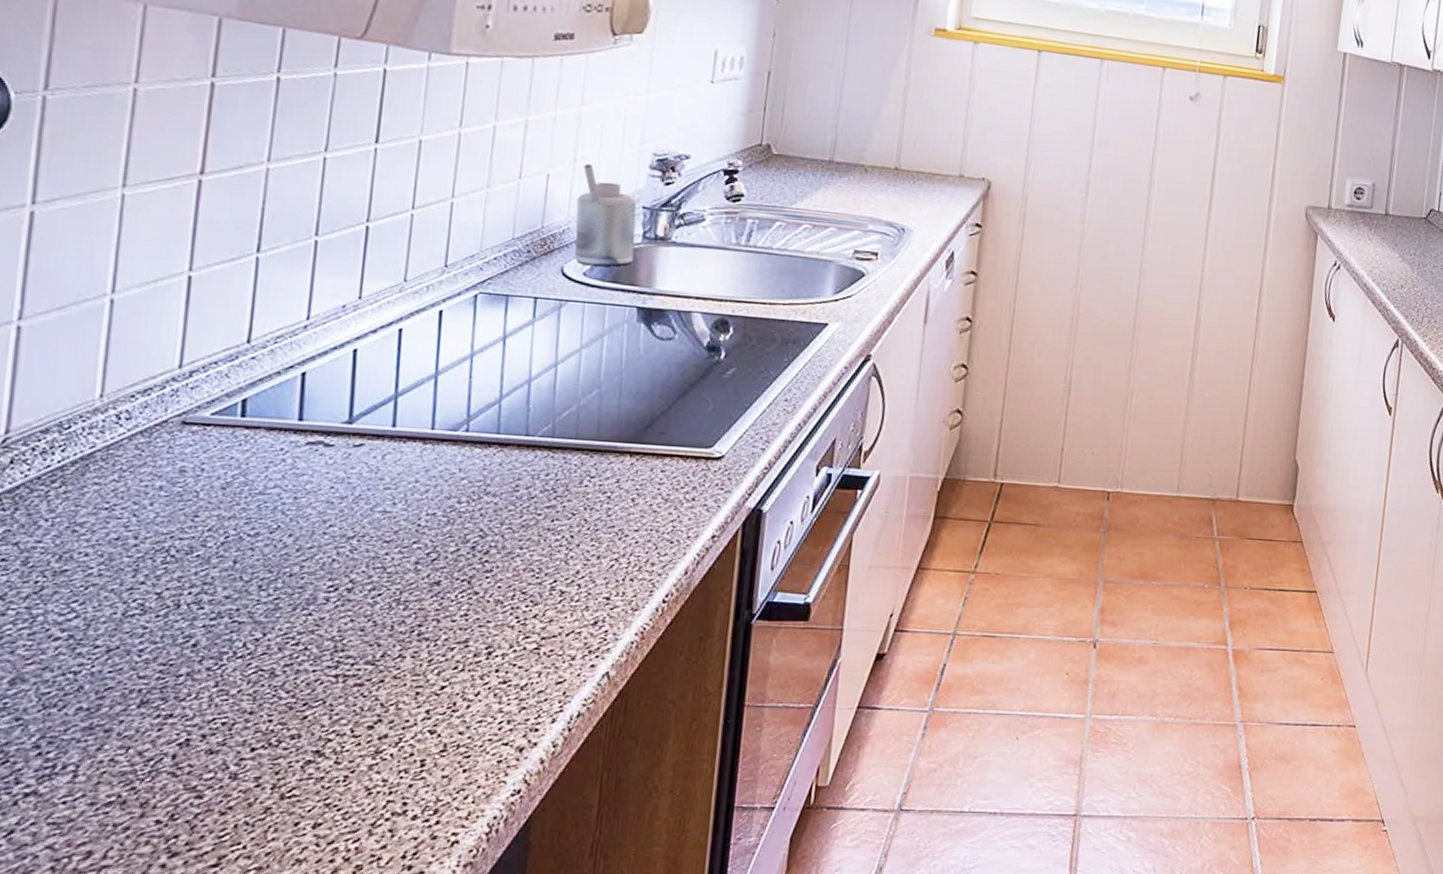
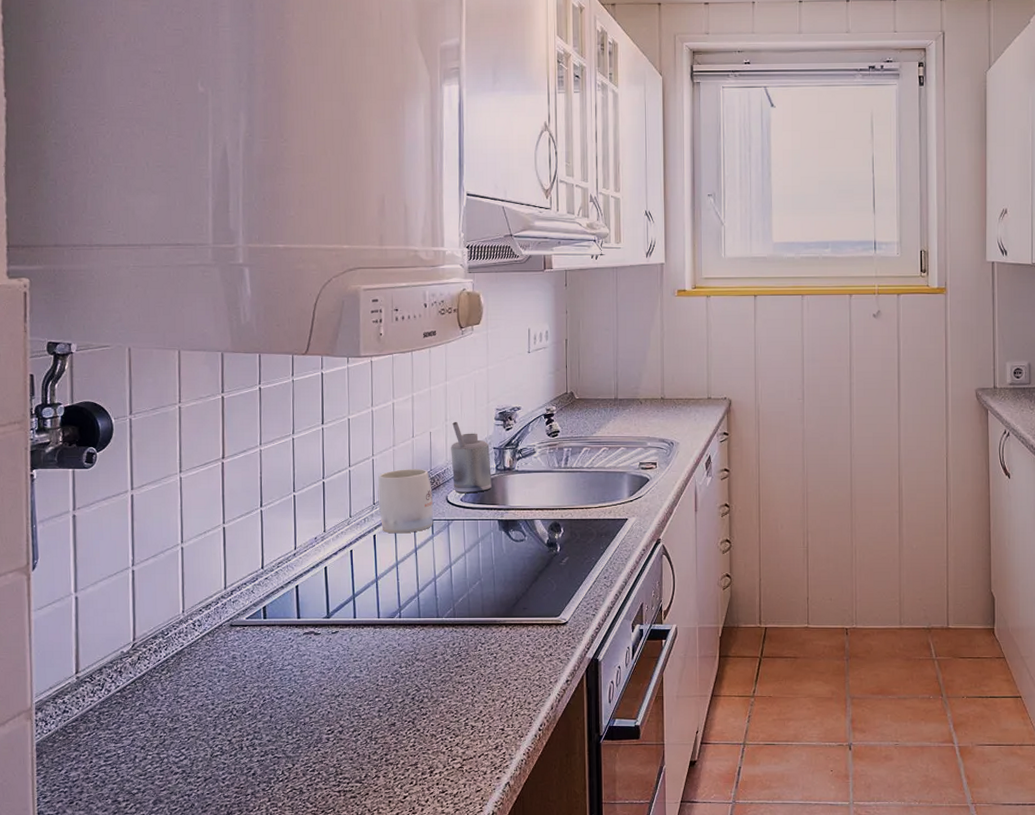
mug: none [452,221,541,313] -> present [377,469,433,534]

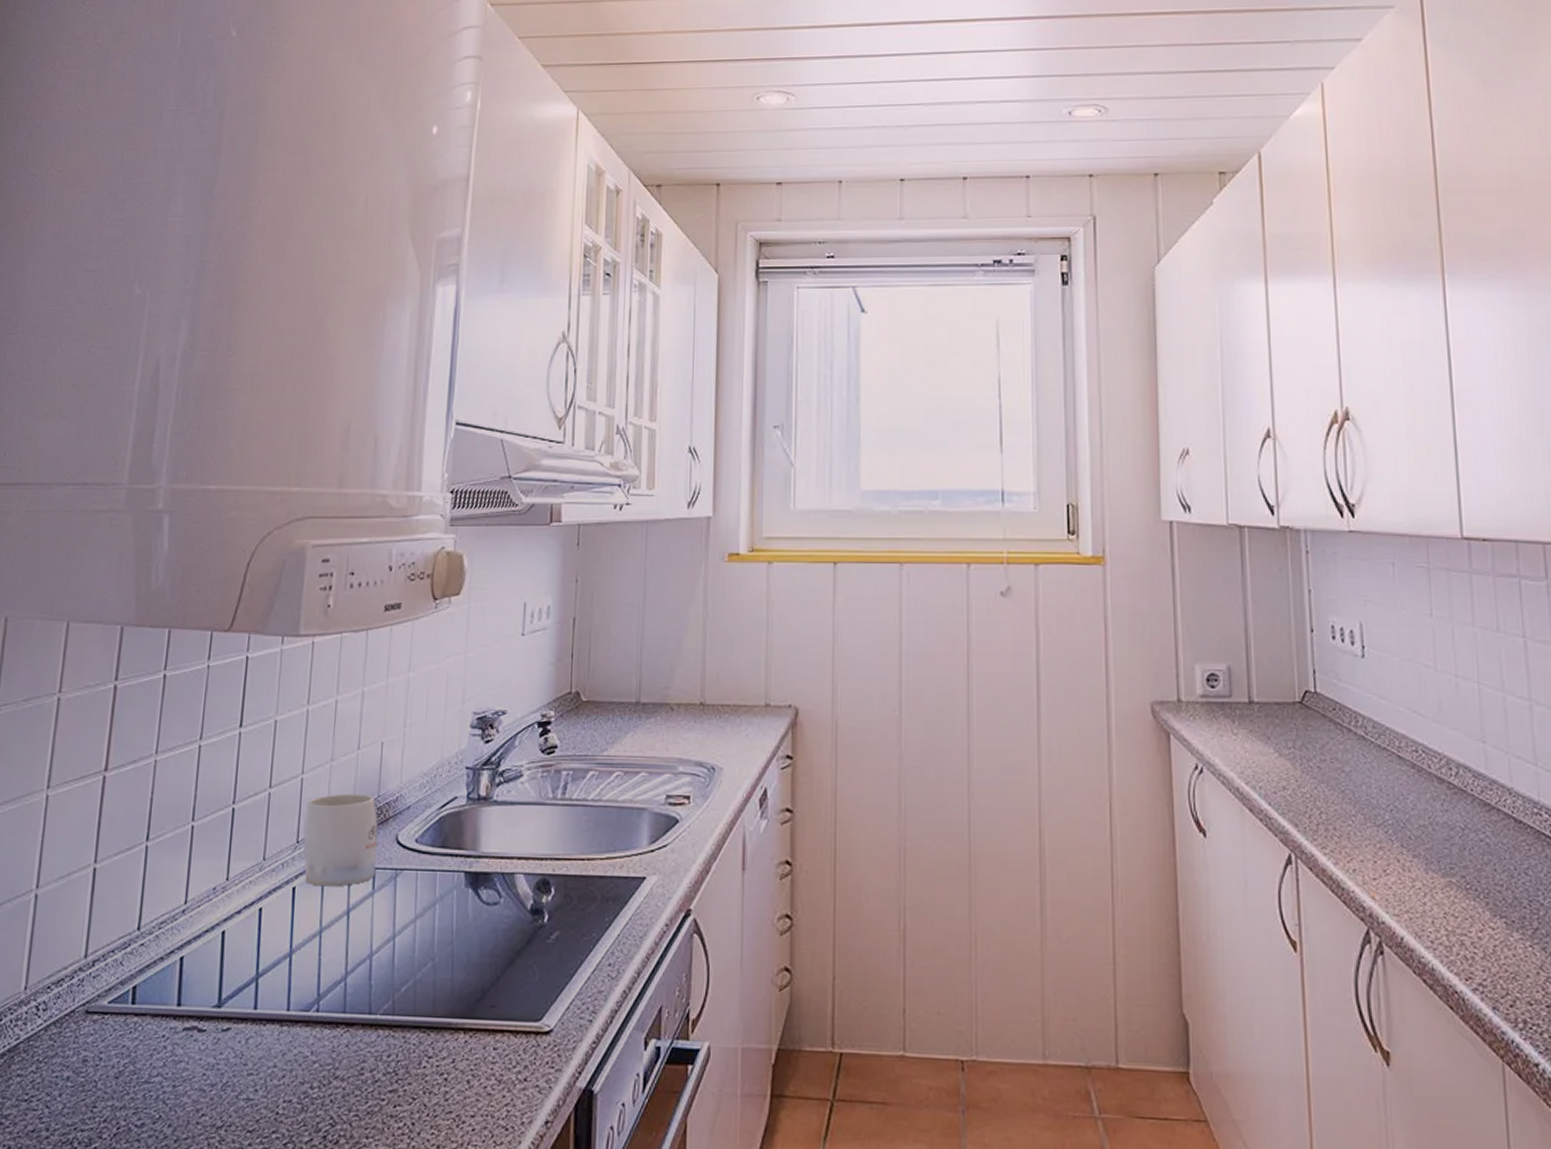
soap dispenser: present [451,421,493,494] -> none [407,728,461,832]

